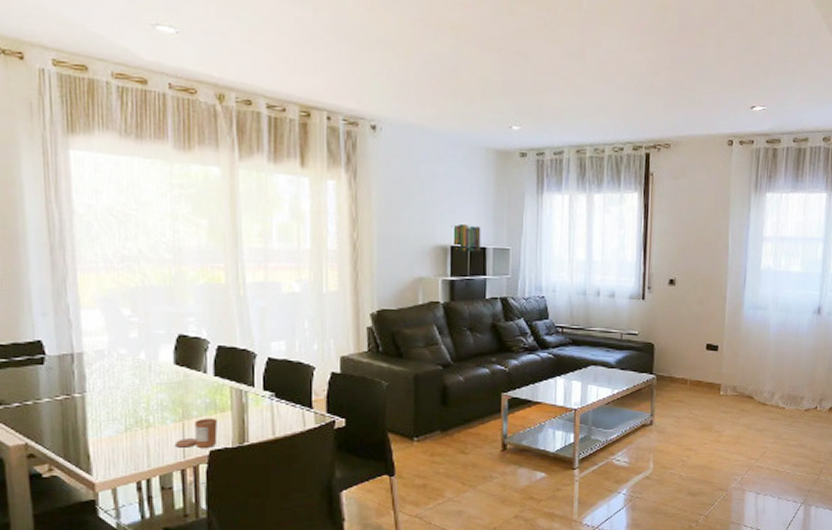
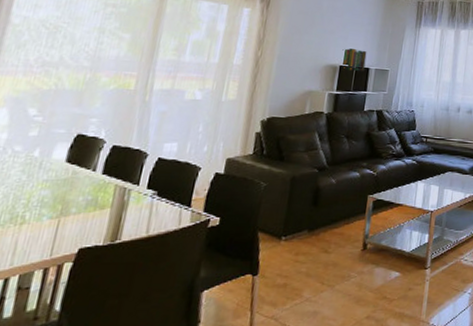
candle: present [176,418,218,448] -> none [45,216,95,245]

